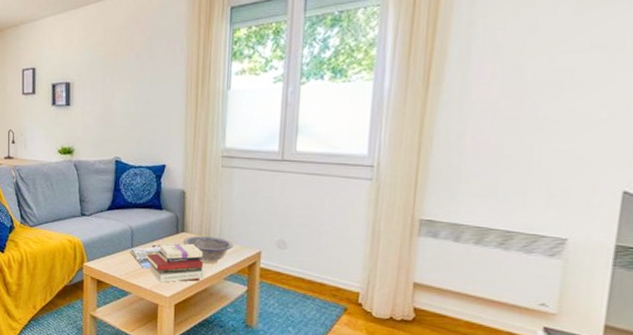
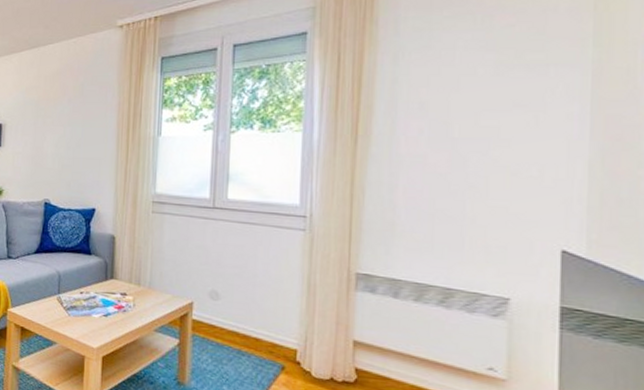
books: present [146,243,205,283] -> none [73,291,135,333]
decorative bowl: present [183,235,234,264] -> none [112,283,164,314]

